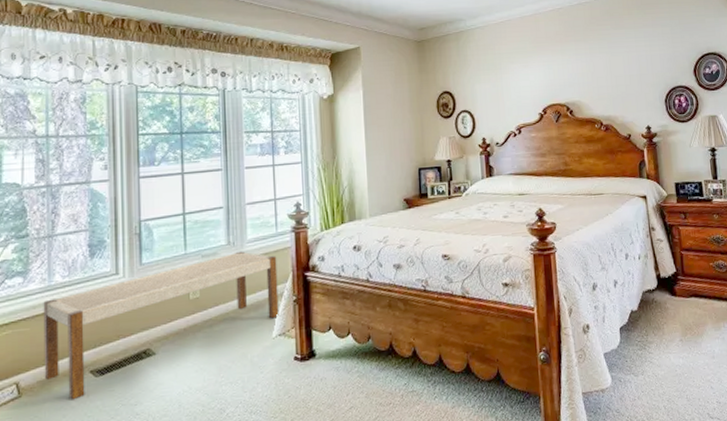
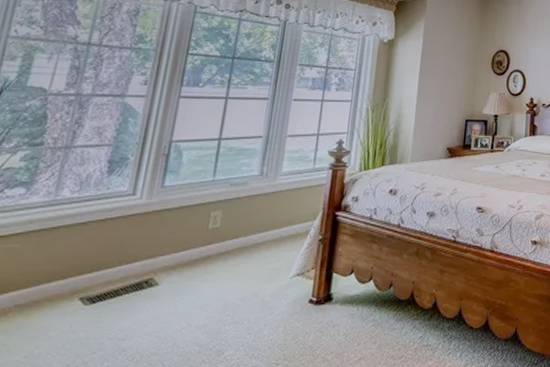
bench: present [43,251,279,400] -> none [24,183,309,329]

